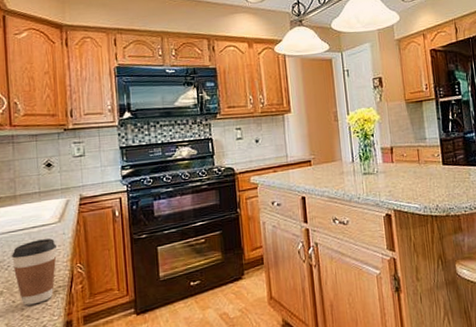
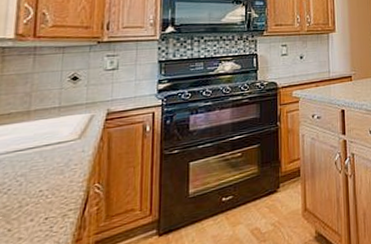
coffee cup: present [11,238,56,305] -> none [13,157,72,234]

